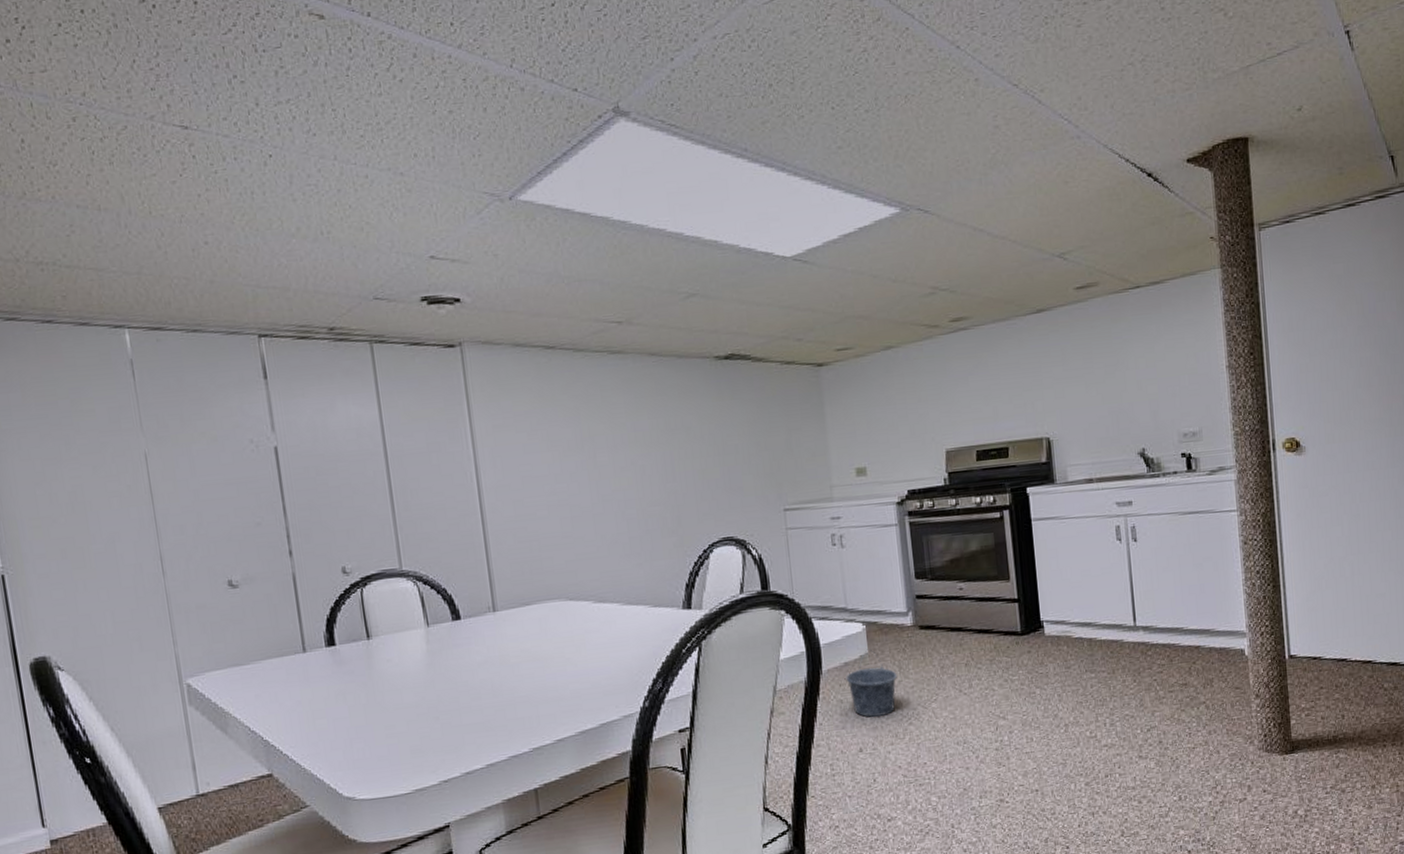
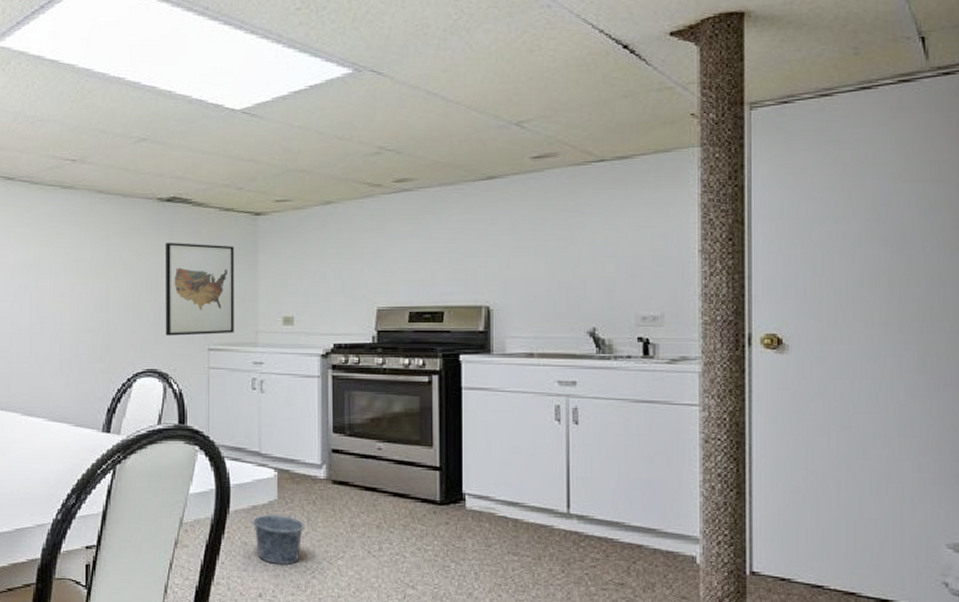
wall art: none [728,400,808,500] -> present [165,243,234,336]

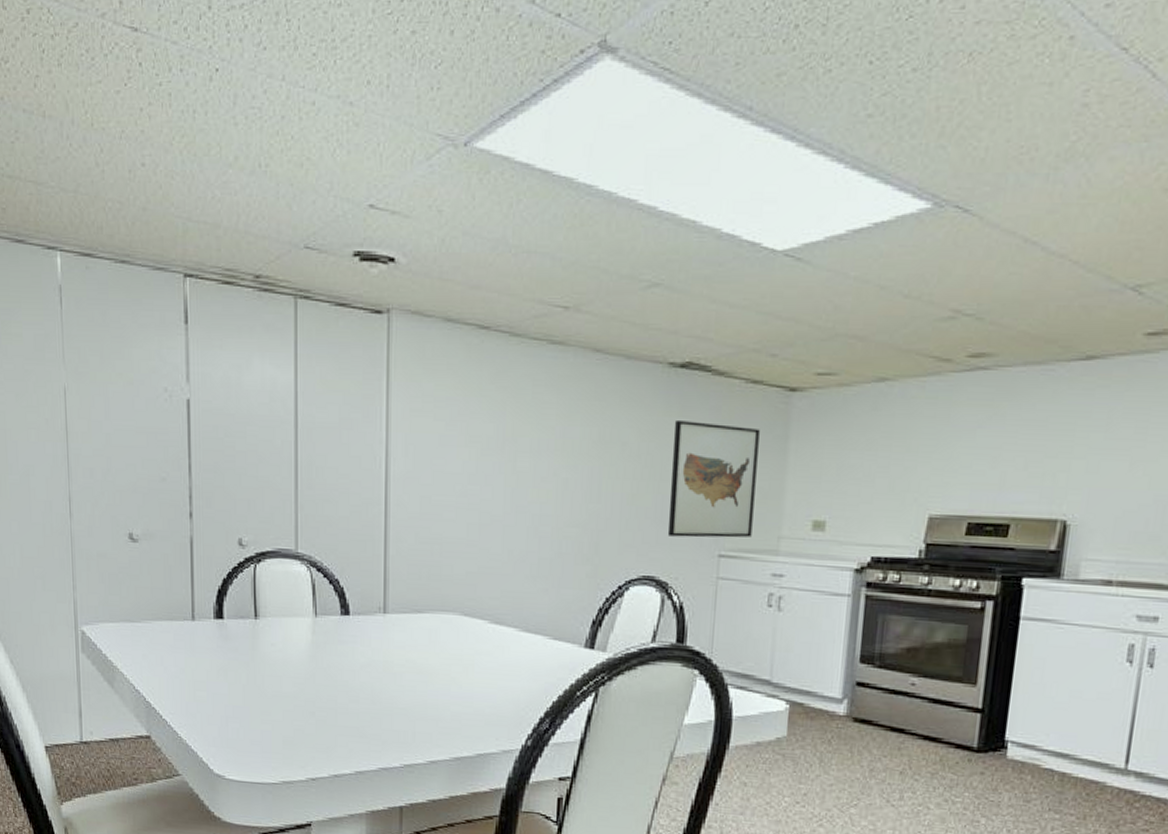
bucket: present [252,496,304,565] -> none [754,732,816,810]

